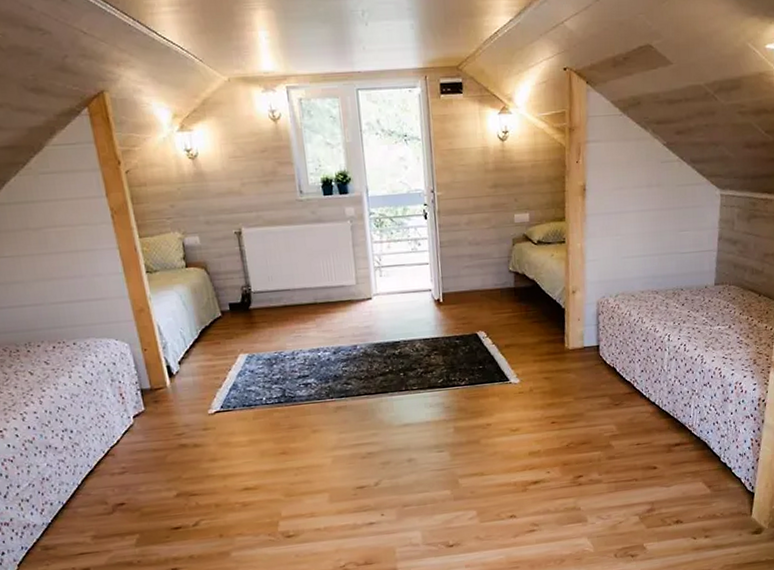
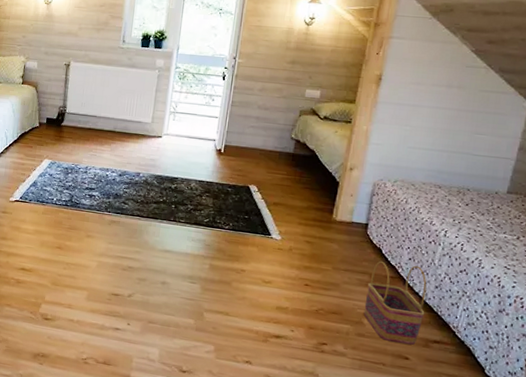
basket: none [609,376,663,457] -> present [363,260,427,345]

